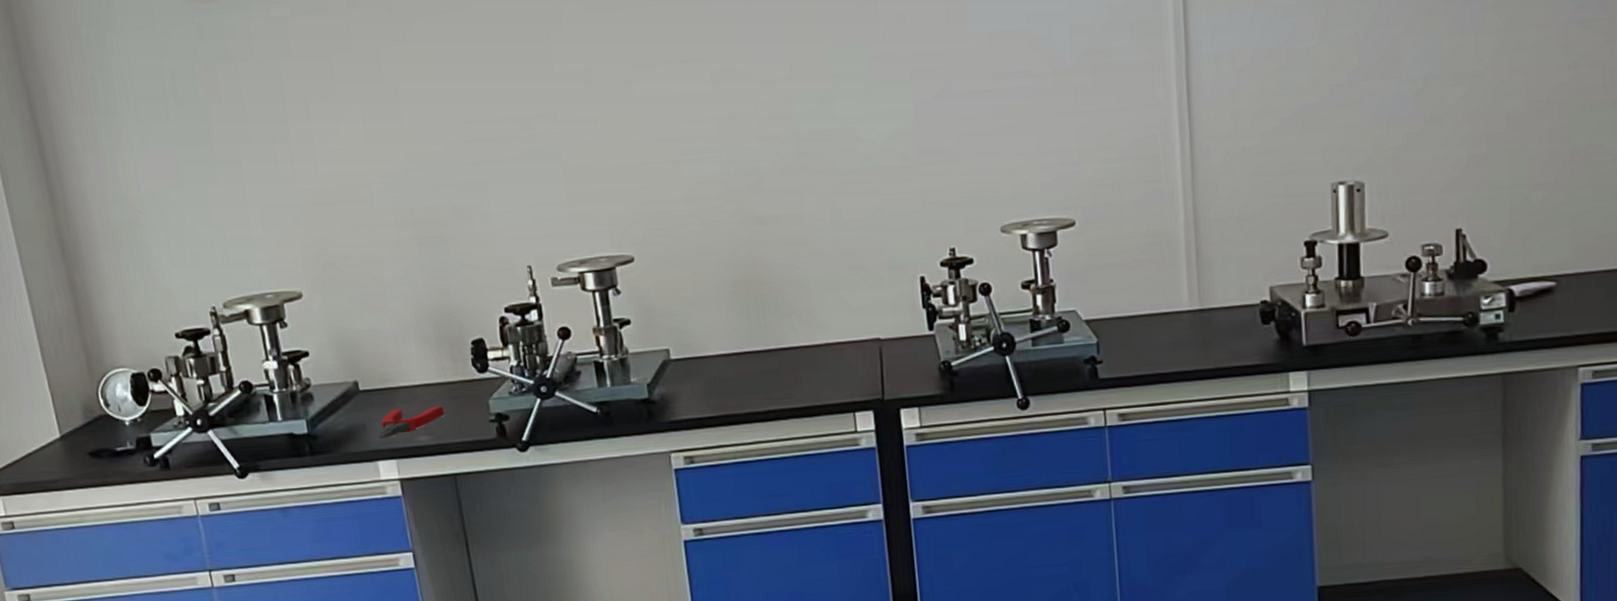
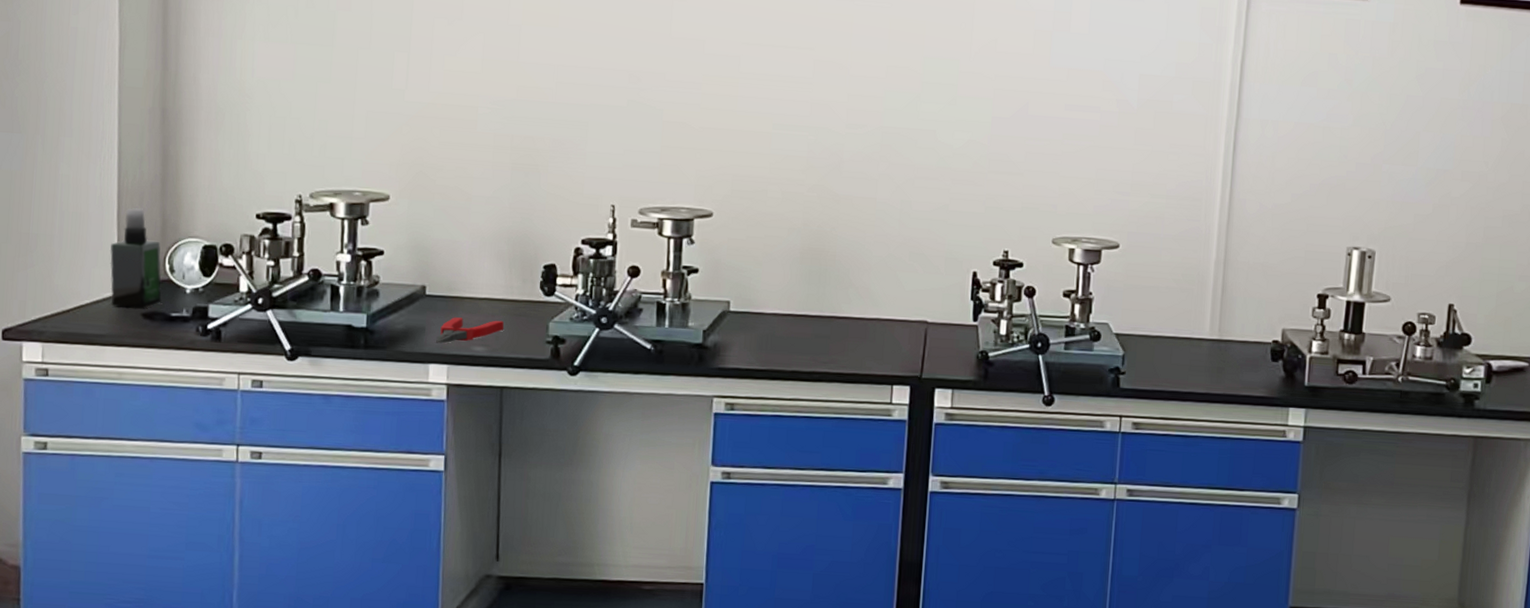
spray bottle: none [42,345,104,450] -> present [109,207,162,309]

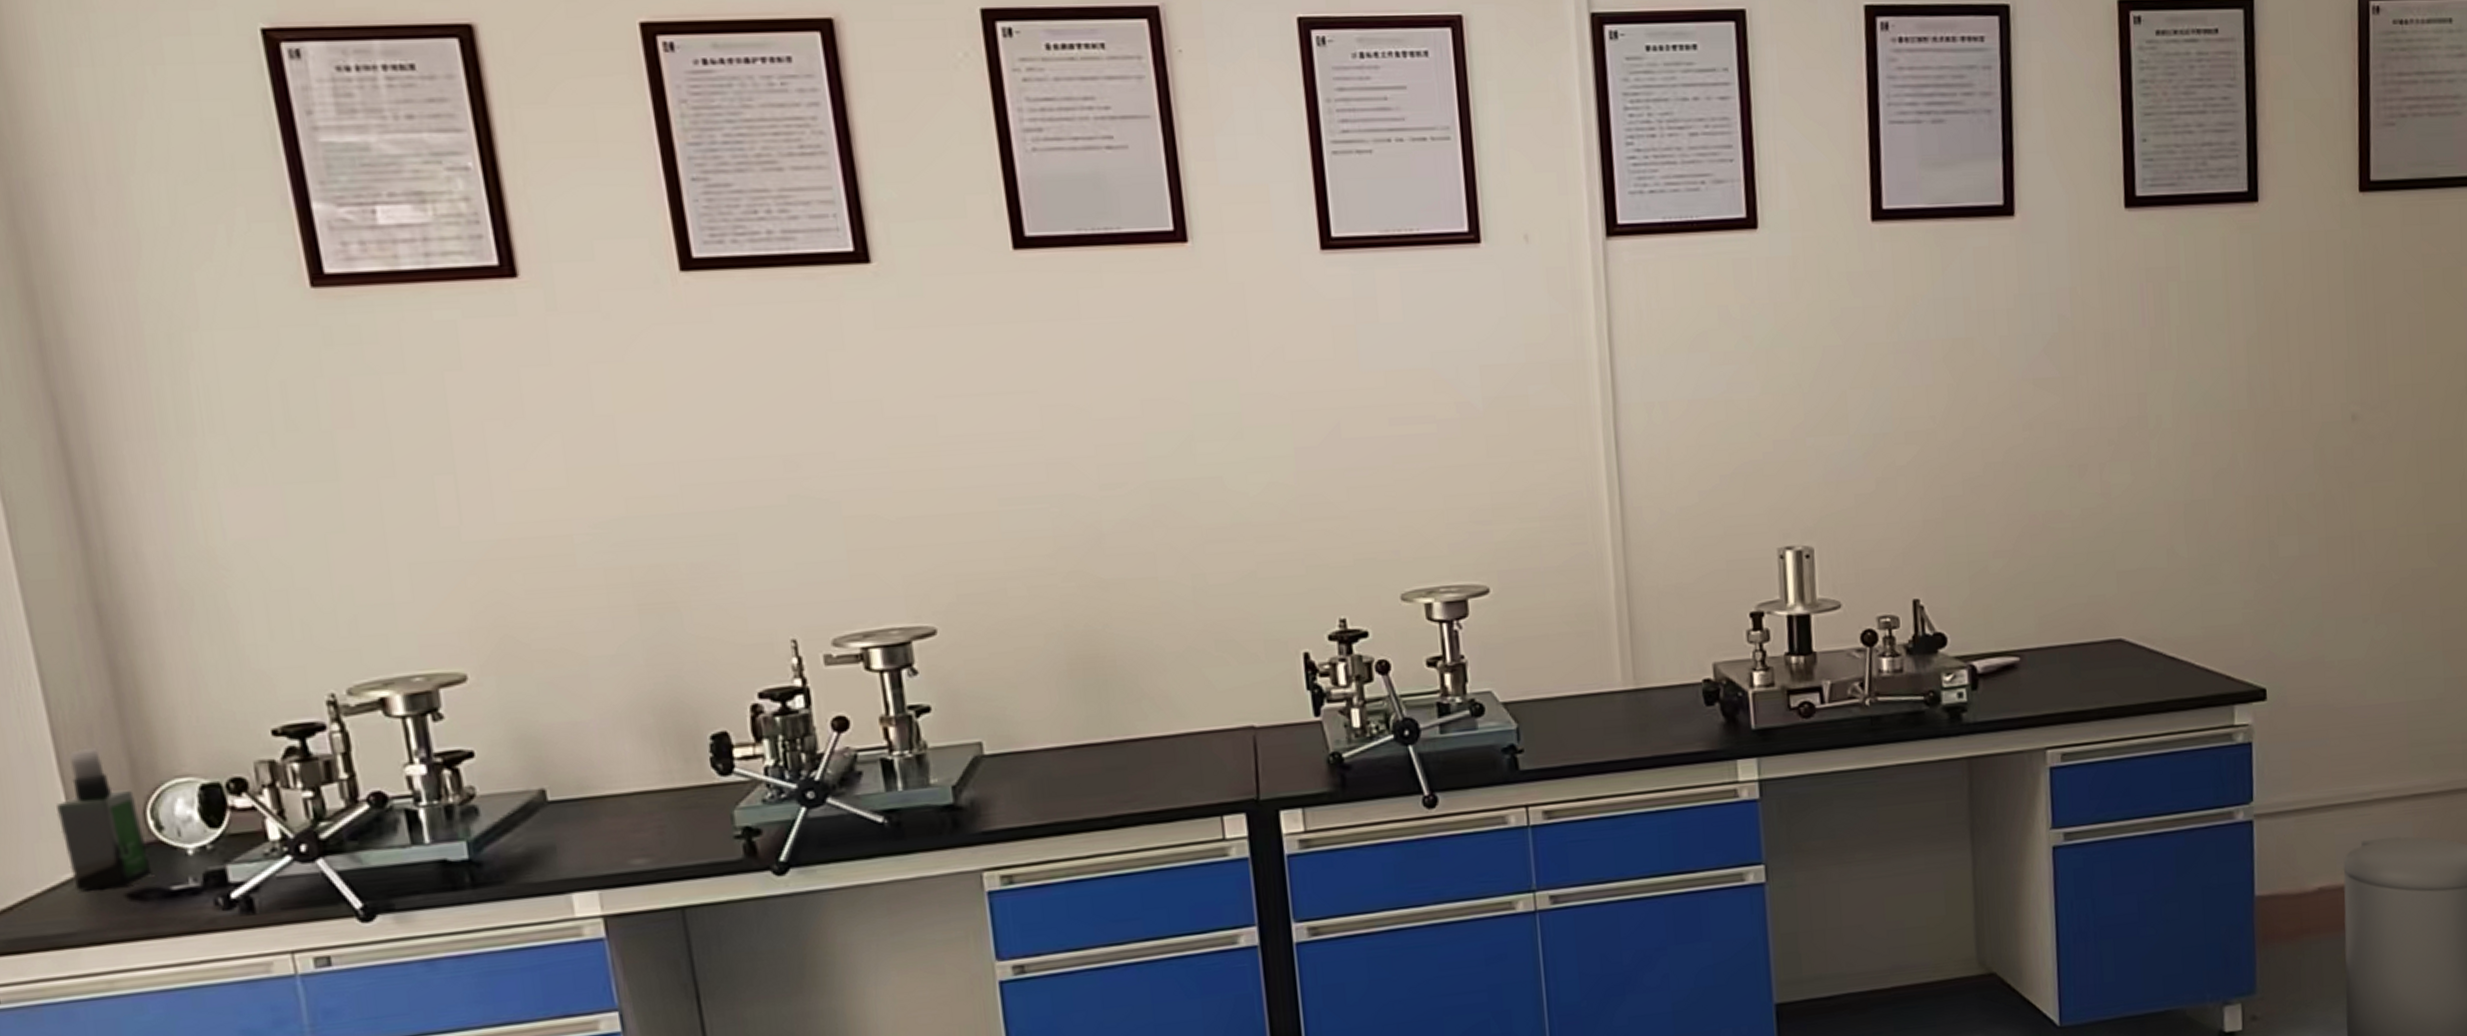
pliers: present [436,317,504,344] -> none [575,818,671,864]

